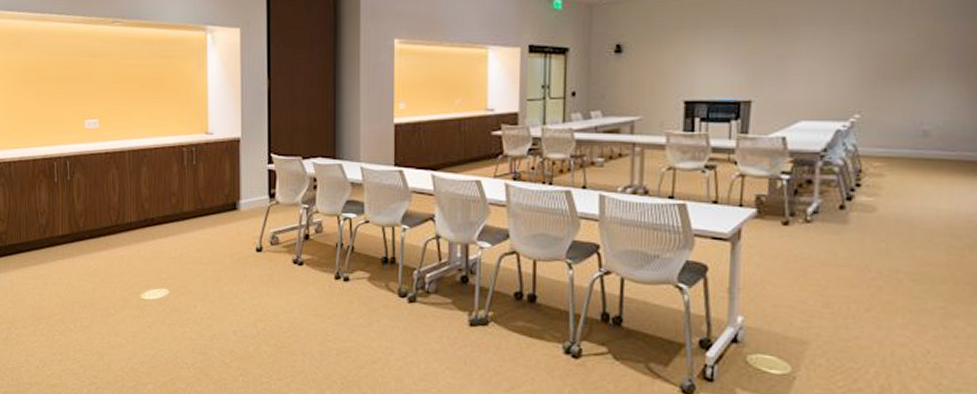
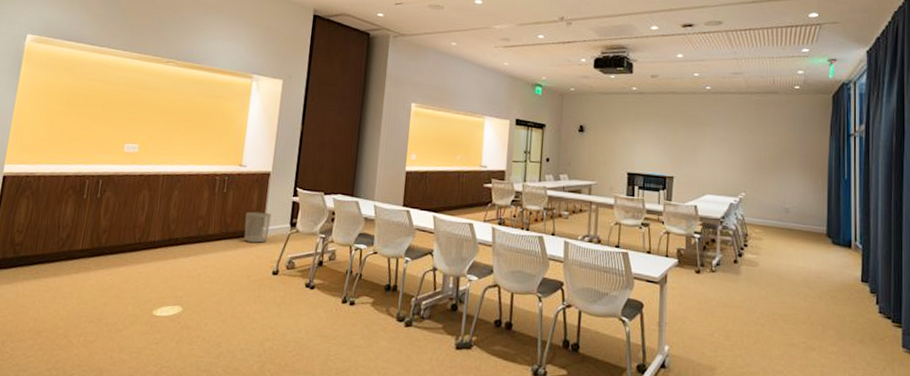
waste bin: none [219,184,247,218] -> present [244,211,272,243]

